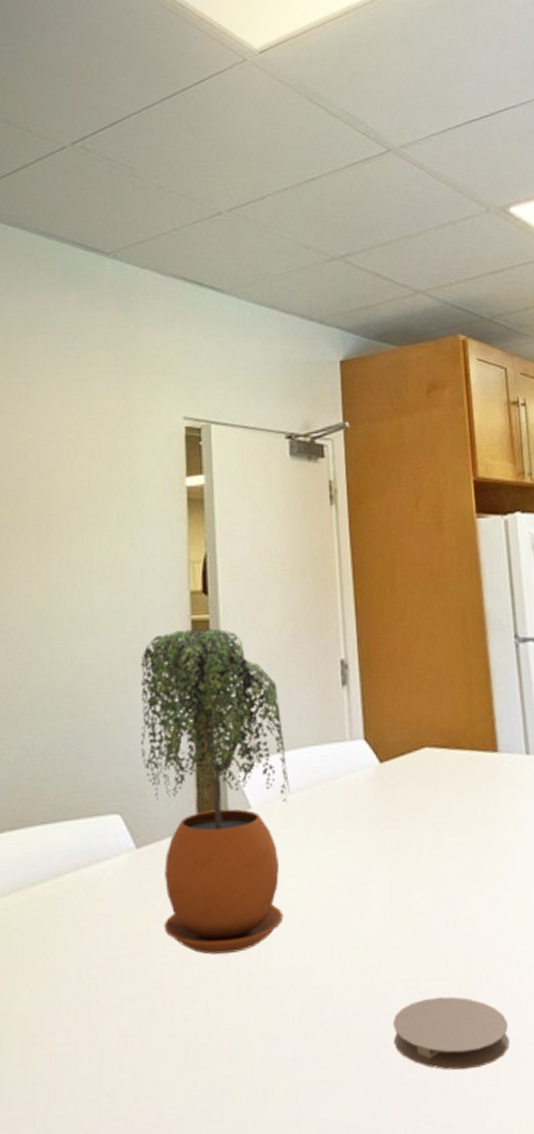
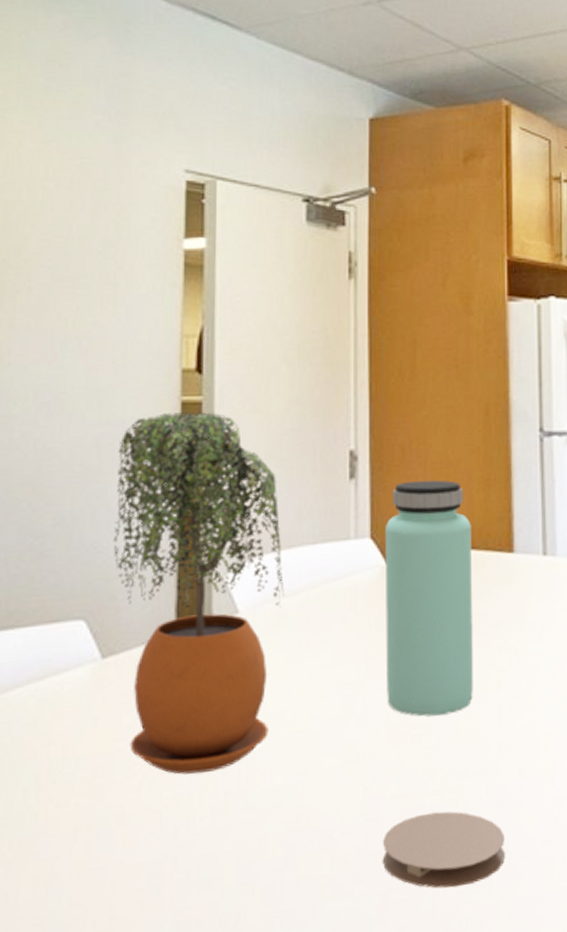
bottle: none [376,685,469,906] -> present [384,480,473,717]

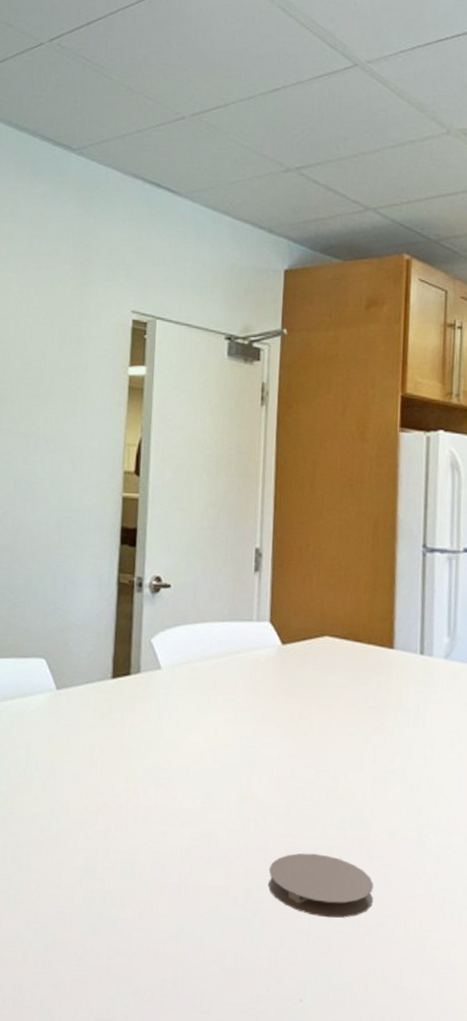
potted plant: present [113,411,285,775] -> none [67,505,198,789]
bottle: present [384,480,473,717] -> none [278,578,357,776]

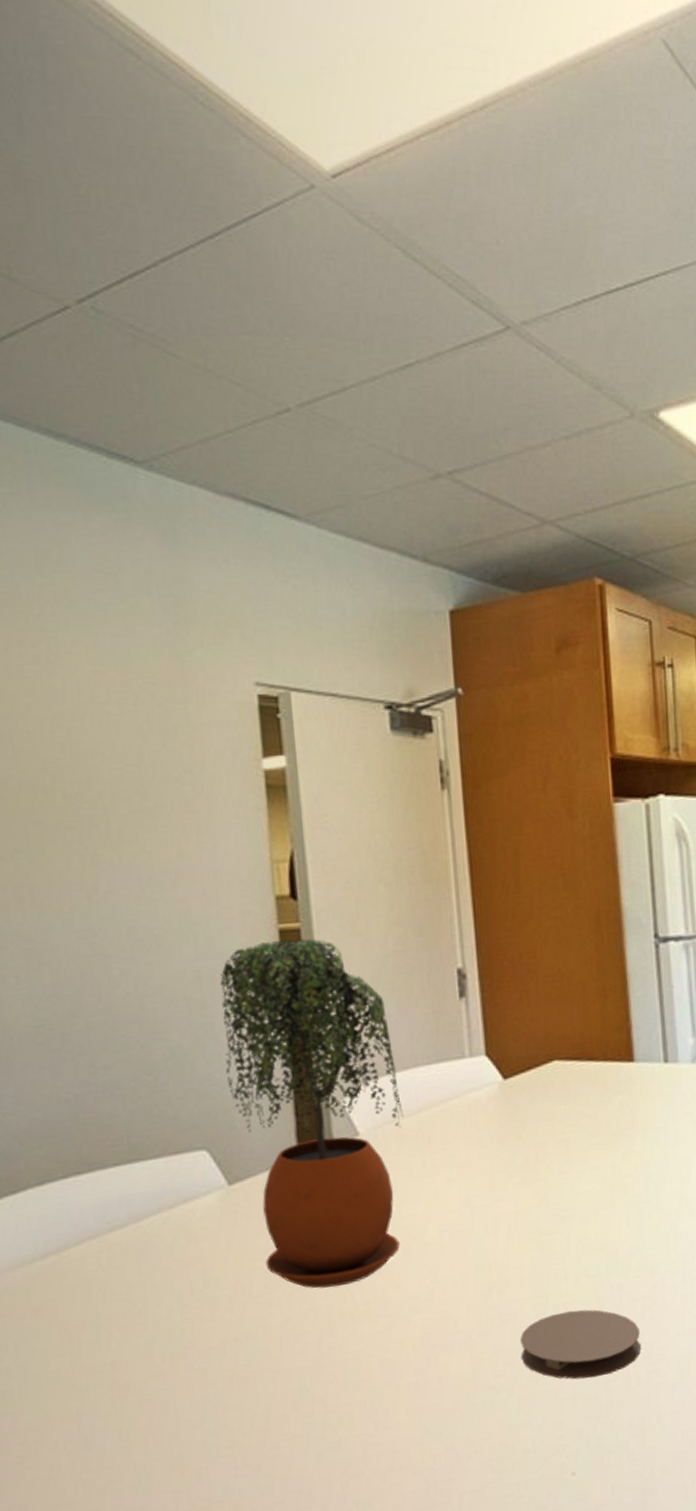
potted plant: none [67,505,198,789] -> present [220,939,404,1288]

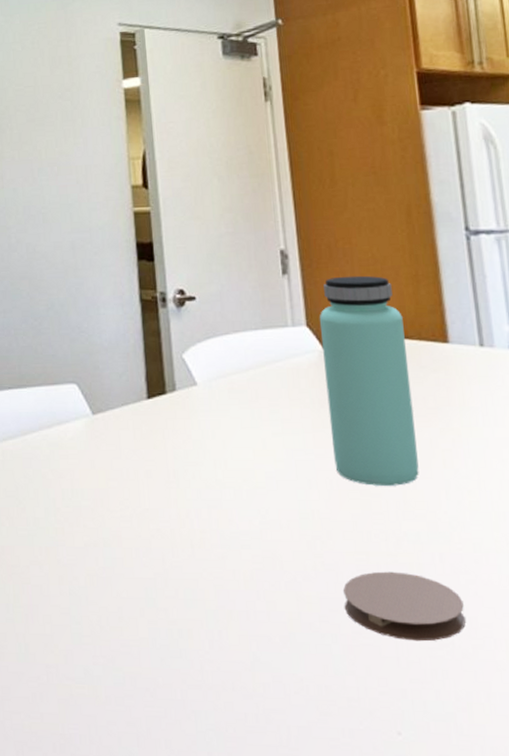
potted plant: present [220,939,404,1288] -> none [89,219,235,512]
bottle: none [499,993,601,1224] -> present [319,275,419,486]

